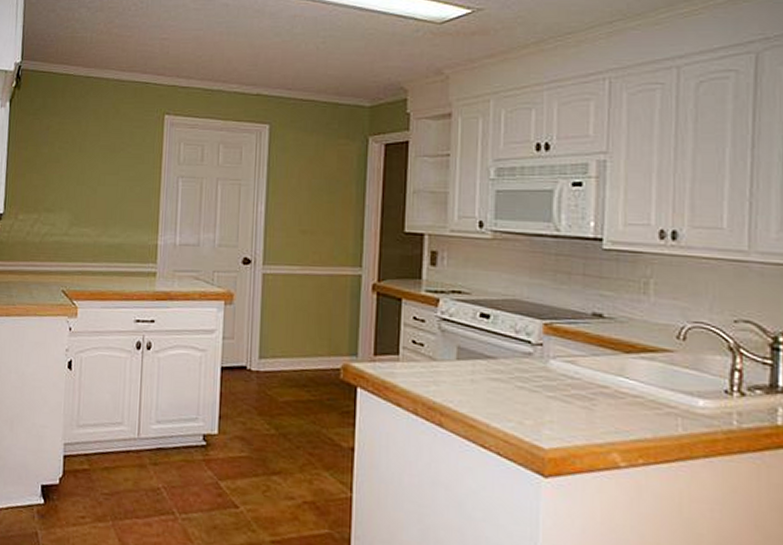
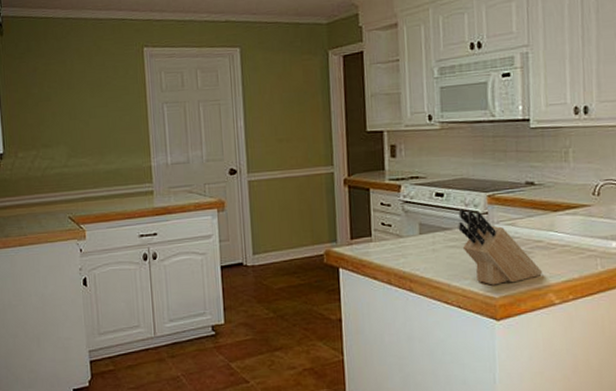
knife block: none [504,336,605,434] -> present [458,209,542,285]

